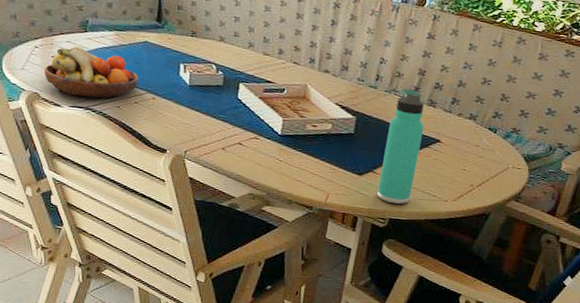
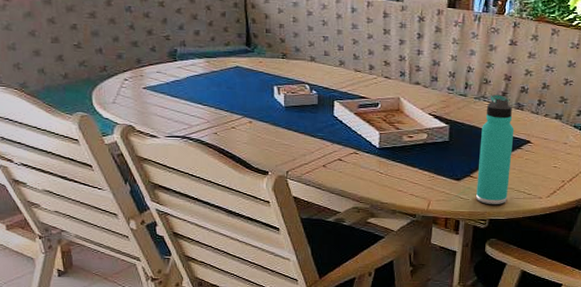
fruit bowl: present [44,46,139,98] -> none [136,76,234,126]

